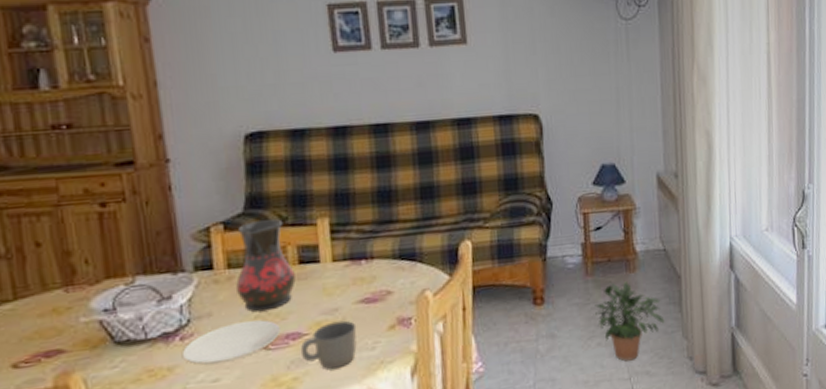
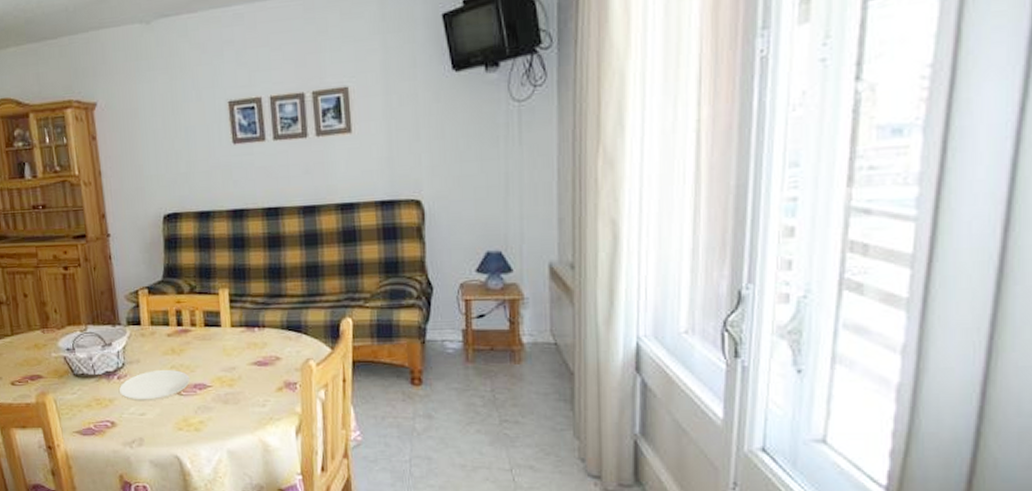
pitcher: present [236,219,296,312] -> none [157,287,202,363]
mug: present [300,320,357,369] -> none [205,378,251,418]
potted plant: present [593,281,665,362] -> none [472,370,553,452]

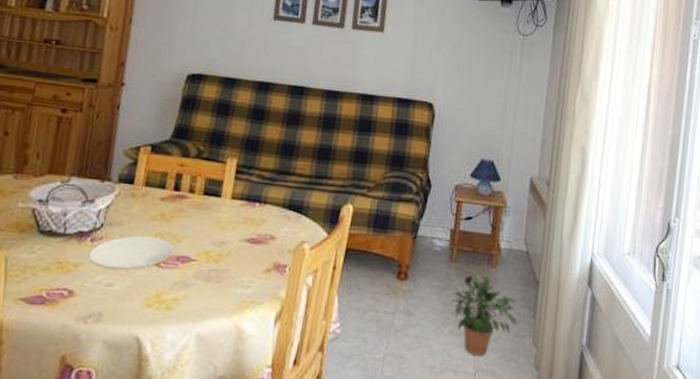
potted plant: none [472,370,553,452] -> present [450,271,518,356]

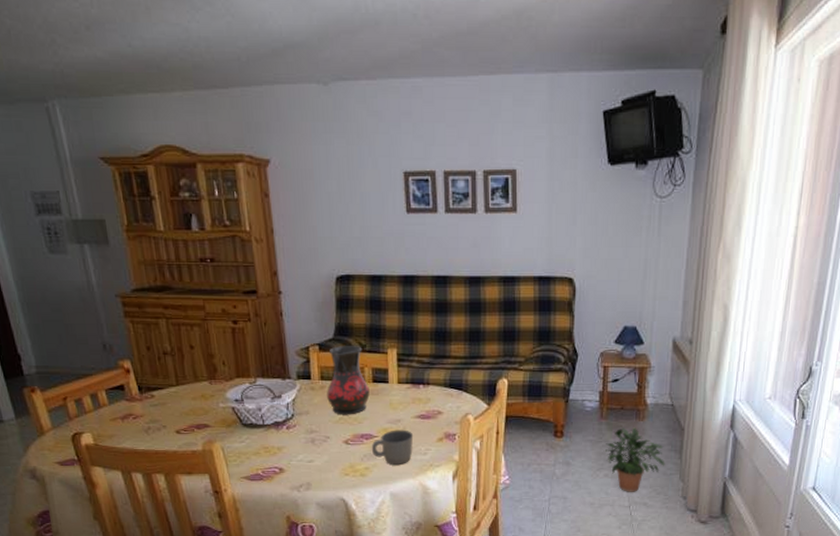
plate: present [89,235,174,270] -> none [288,420,357,450]
pitcher: none [147,149,200,231] -> present [327,346,370,415]
mug: none [185,253,238,298] -> present [371,429,414,465]

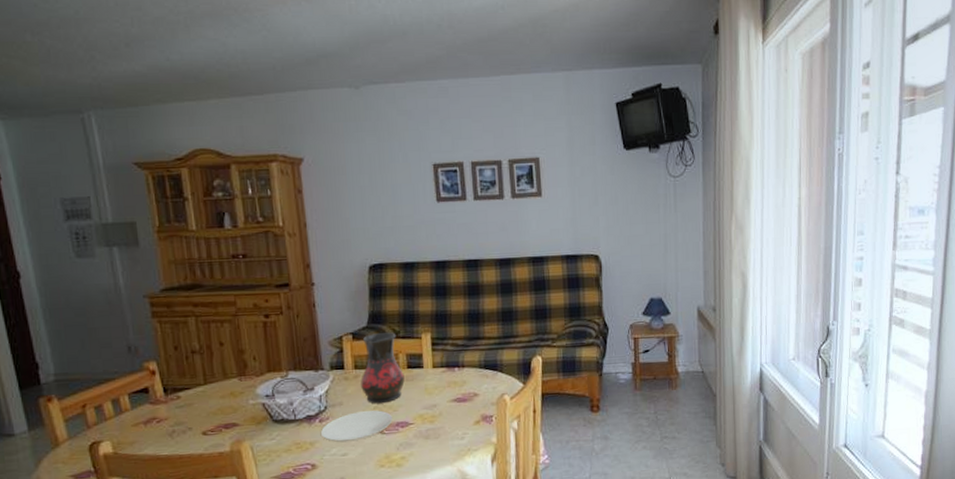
plate: none [288,420,357,450] -> present [321,410,393,442]
mug: present [371,429,414,465] -> none [407,414,450,452]
potted plant: present [603,425,665,492] -> none [640,395,701,463]

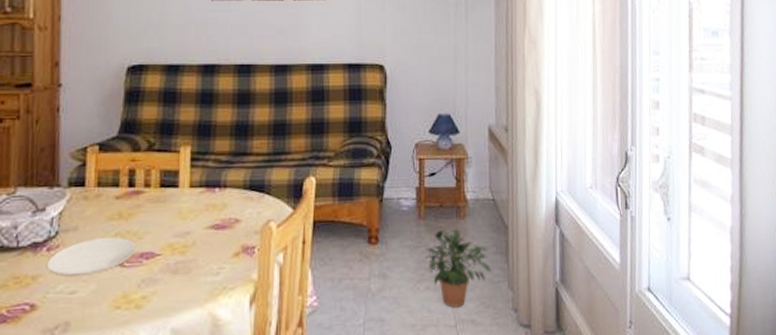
pitcher: present [361,332,405,404] -> none [103,144,155,230]
potted plant: none [640,395,701,463] -> present [423,226,492,308]

